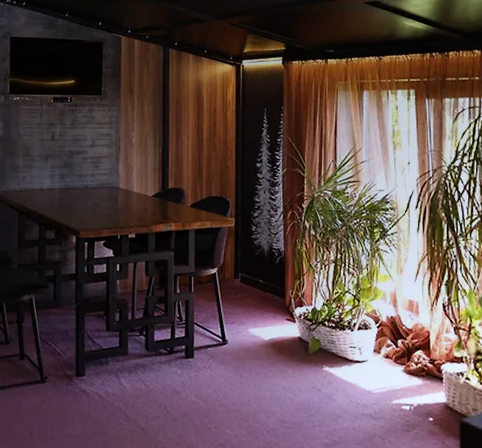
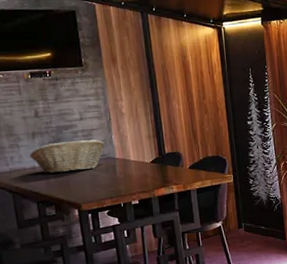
fruit basket: none [40,166,111,197] -> present [29,140,105,173]

